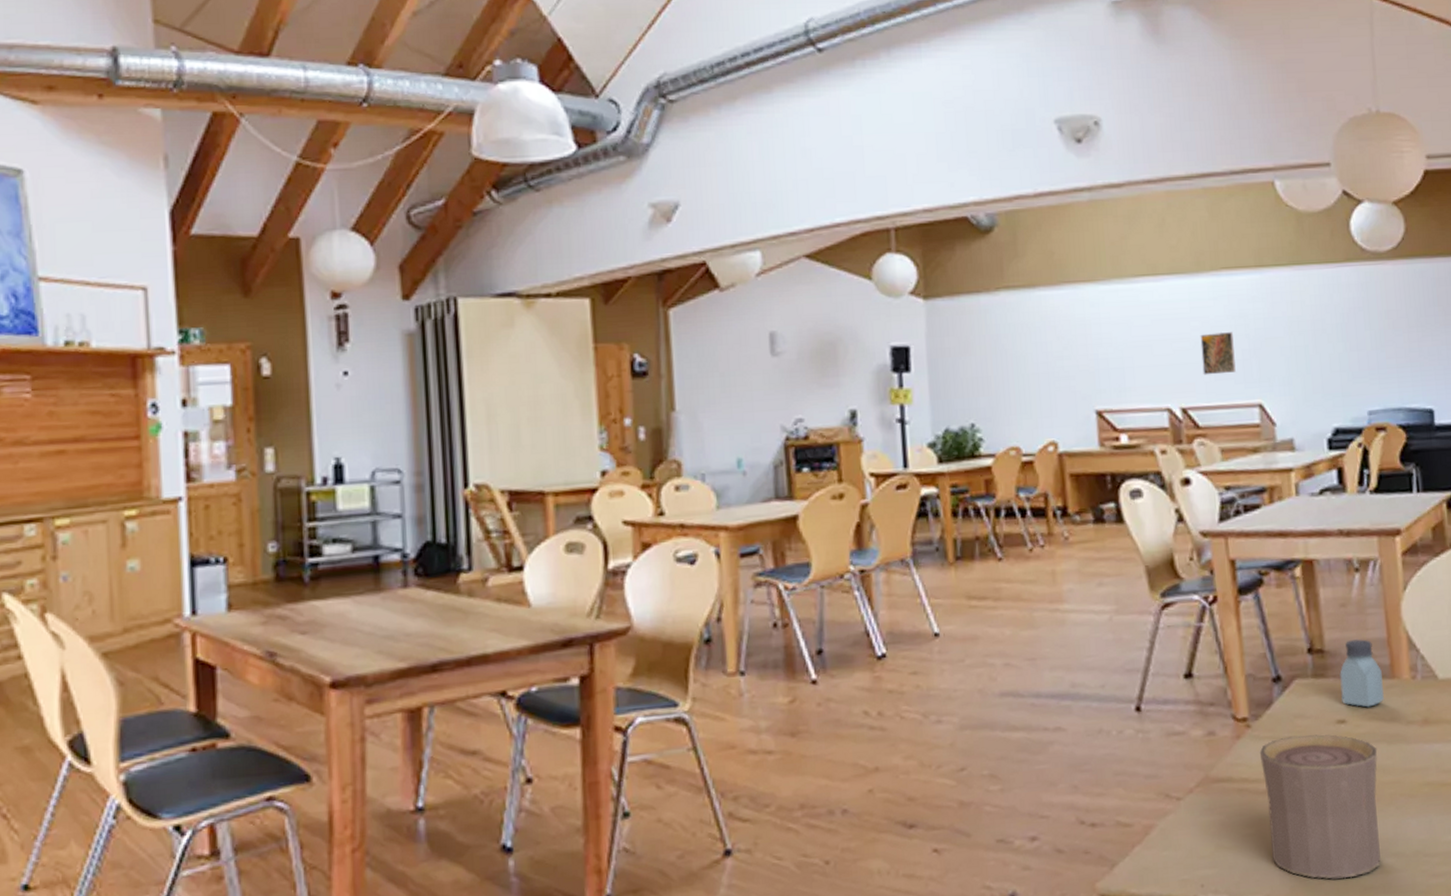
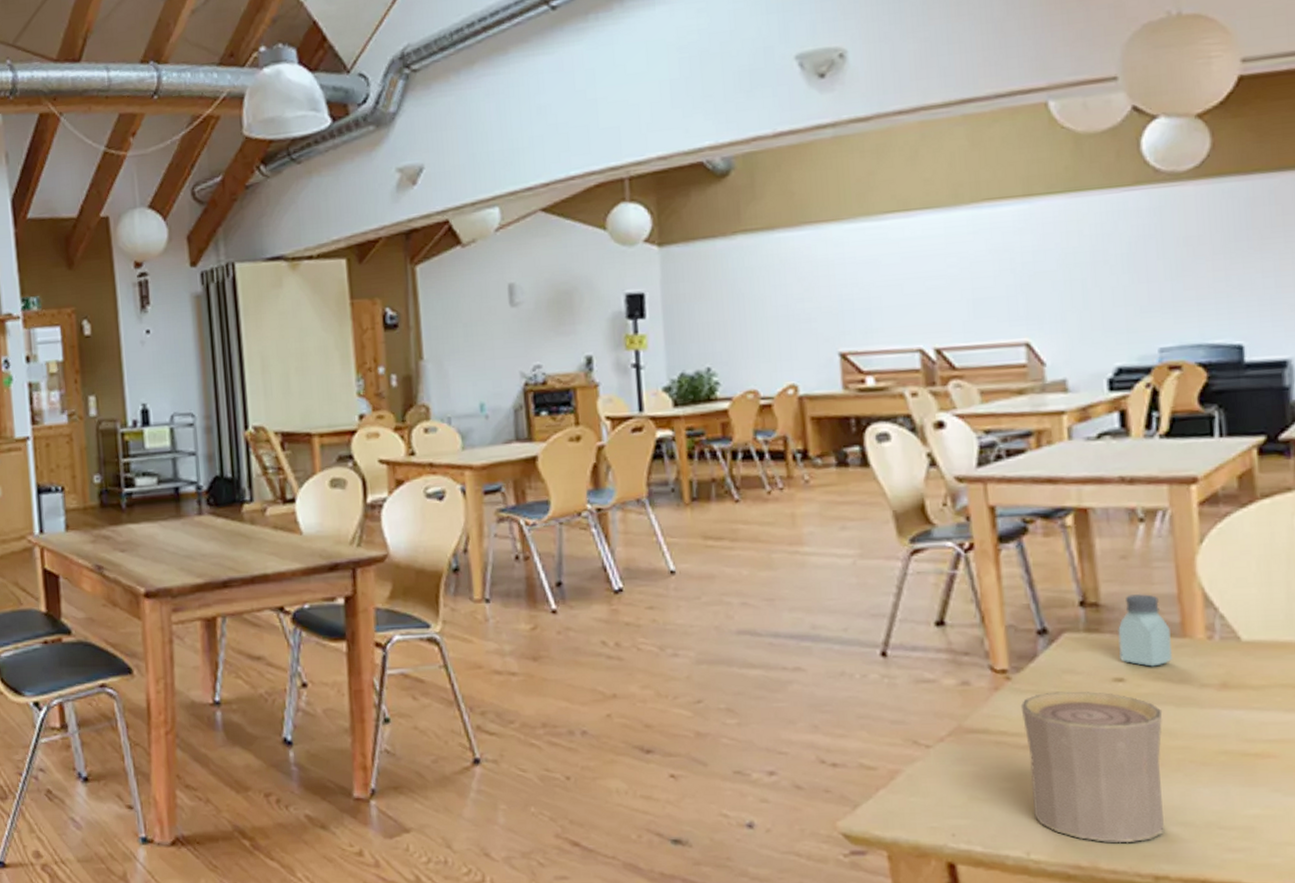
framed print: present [1200,331,1236,375] -> none [957,267,999,314]

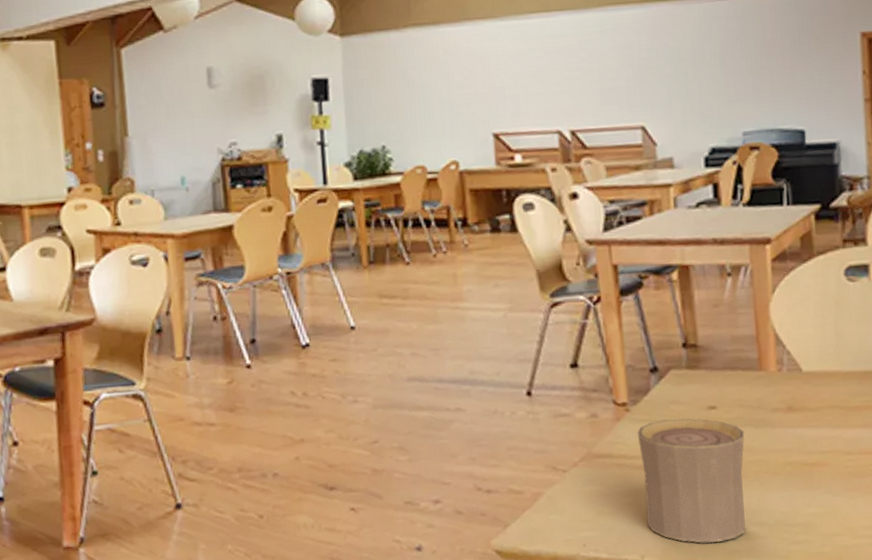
saltshaker: present [1118,593,1173,667] -> none [711,335,753,396]

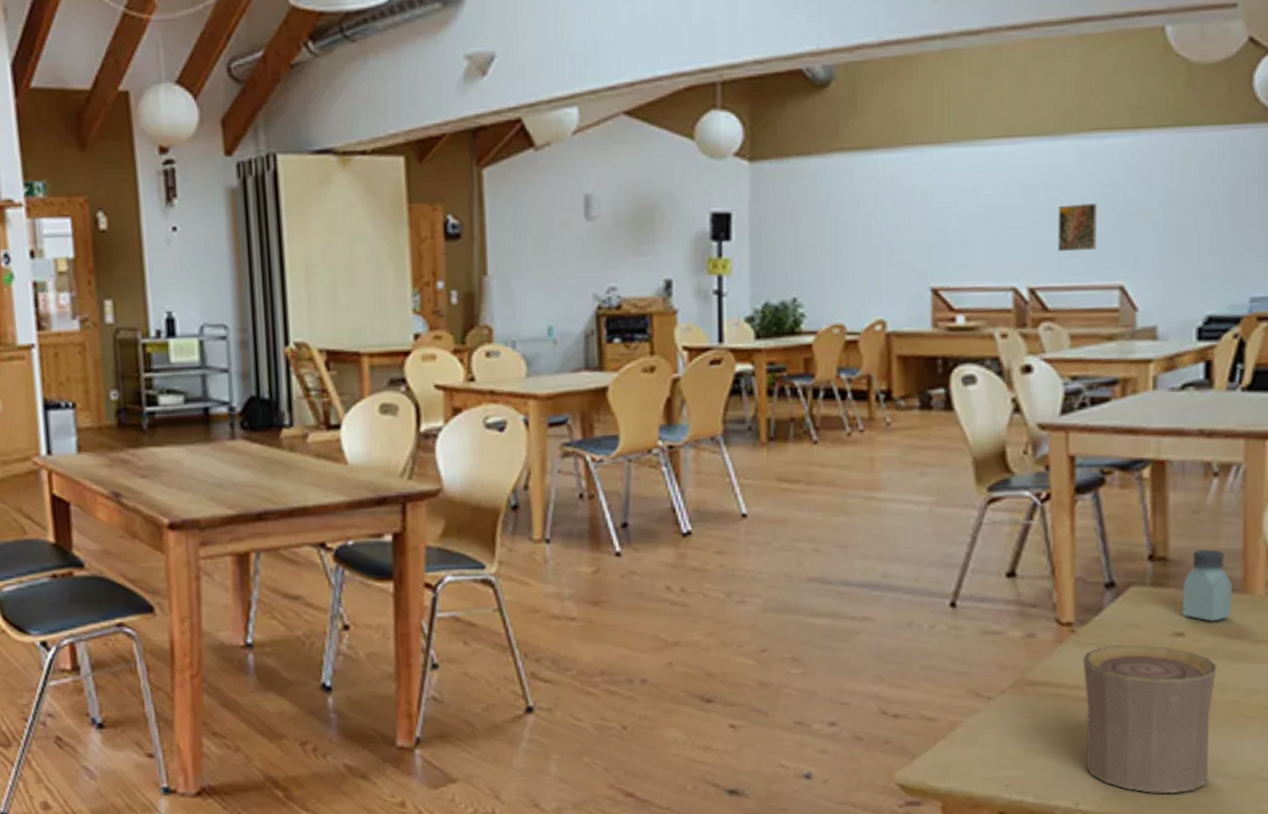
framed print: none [588,61,621,101] -> present [1057,203,1097,252]
saltshaker: none [711,335,753,396] -> present [1182,548,1233,622]

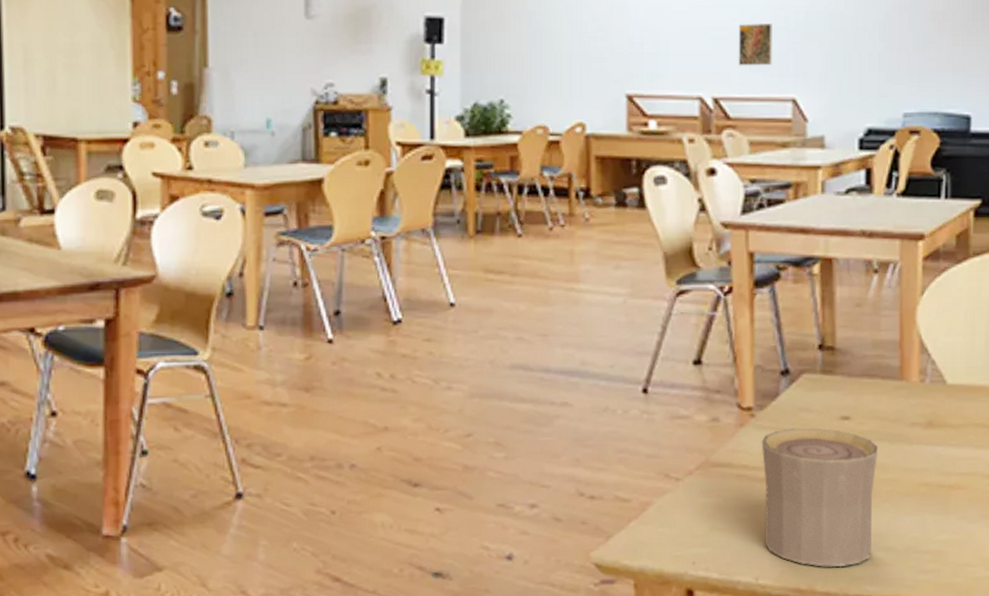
saltshaker: present [1182,548,1233,622] -> none [848,339,892,406]

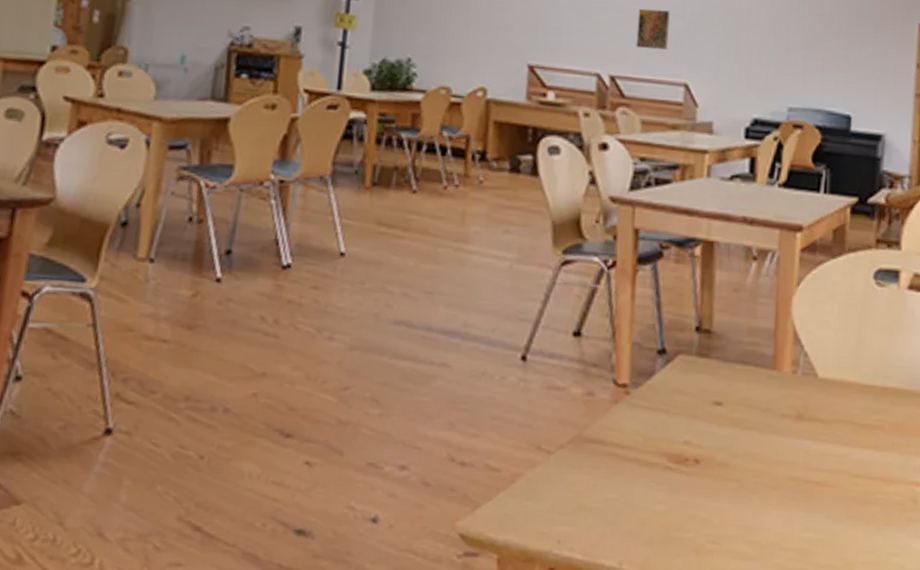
cup: present [761,428,879,568] -> none [630,409,749,559]

